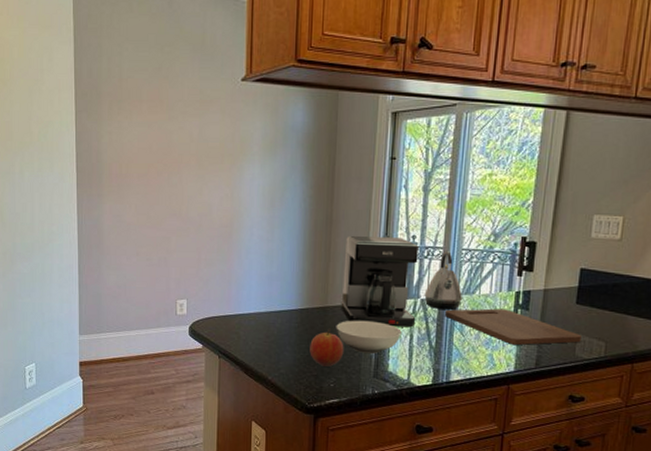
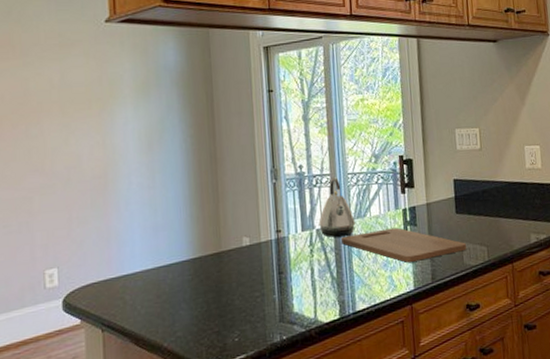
fruit: present [310,329,344,367] -> none [207,276,245,320]
bowl: present [336,320,402,354] -> none [233,259,302,297]
coffee maker: present [341,236,419,328] -> none [233,169,313,265]

